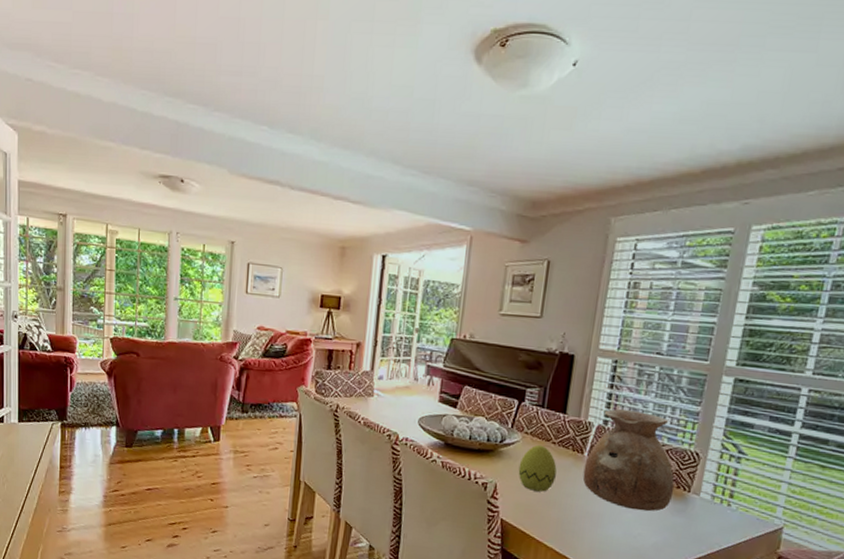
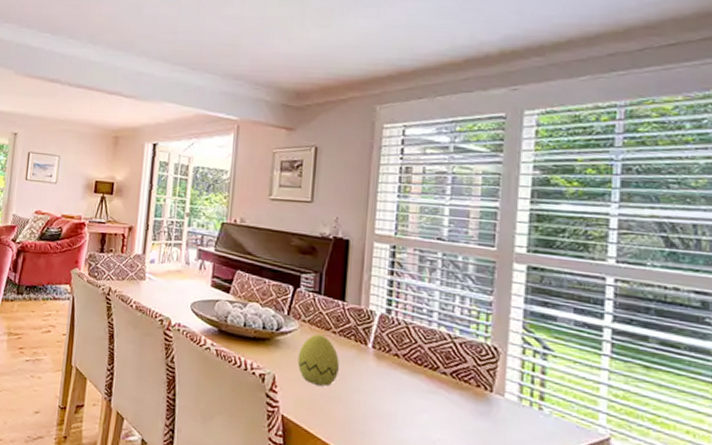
vase: present [582,409,675,512] -> none [368,297,474,413]

